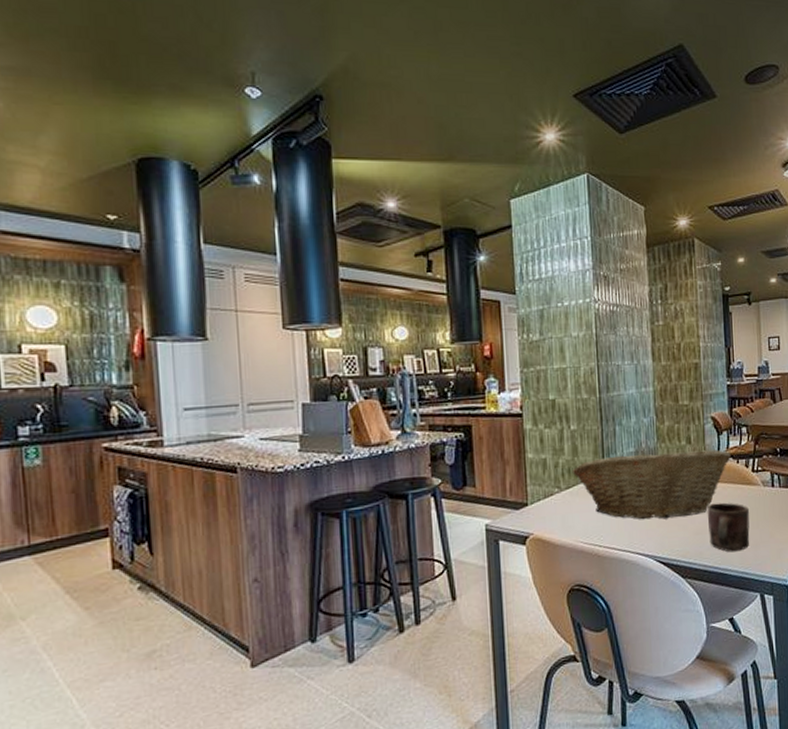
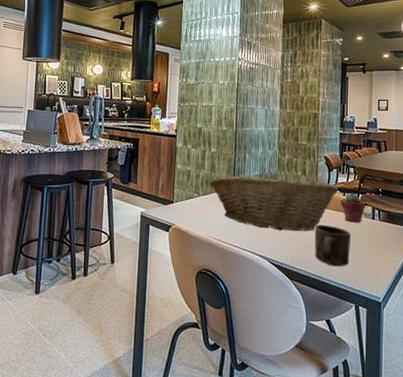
potted succulent: none [734,458,763,495] -> present [340,193,366,223]

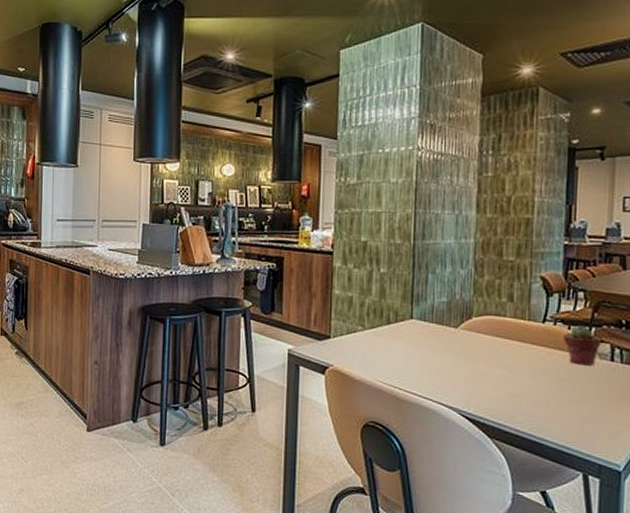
fruit basket: present [209,175,339,231] -> none [377,302,561,376]
mug: present [314,224,350,267] -> none [525,367,578,423]

